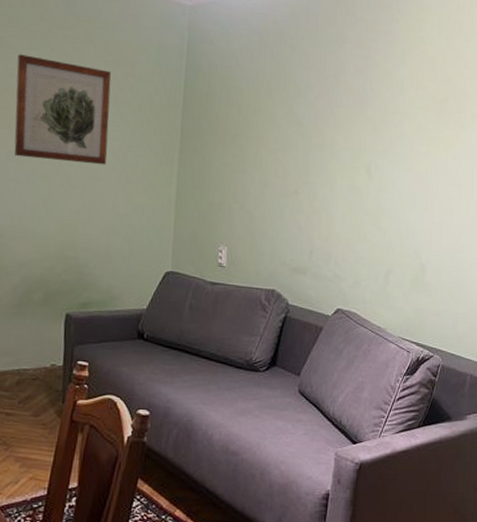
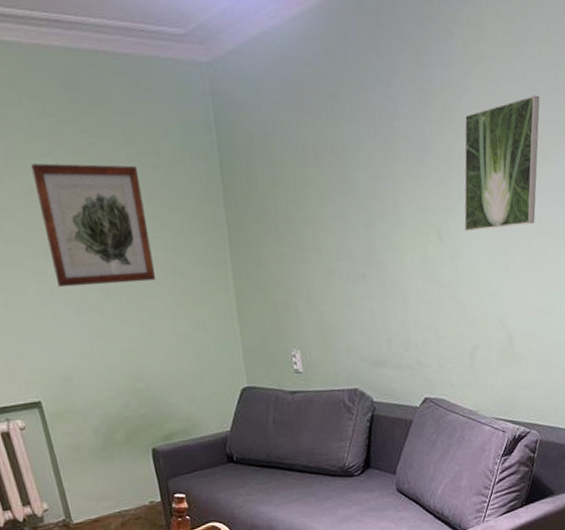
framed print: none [391,77,466,176] -> present [464,95,540,231]

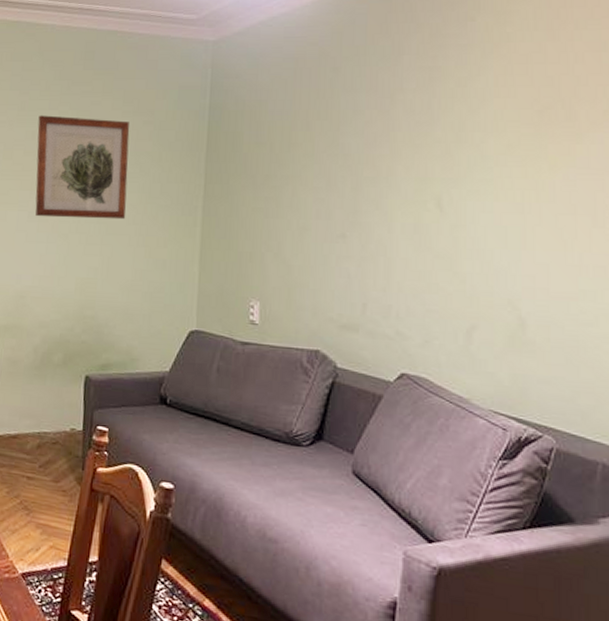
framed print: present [464,95,540,231] -> none [472,75,578,204]

